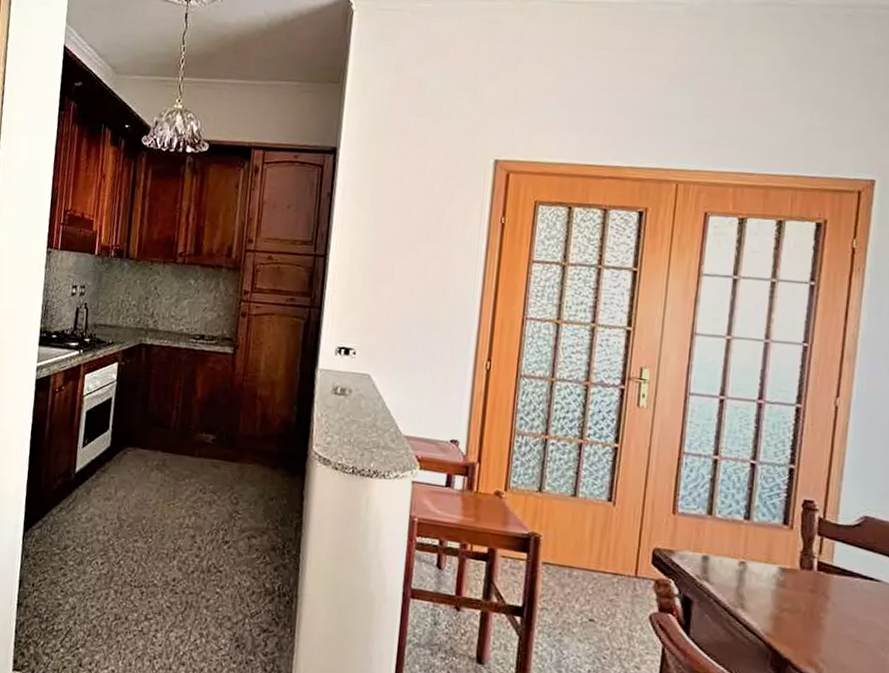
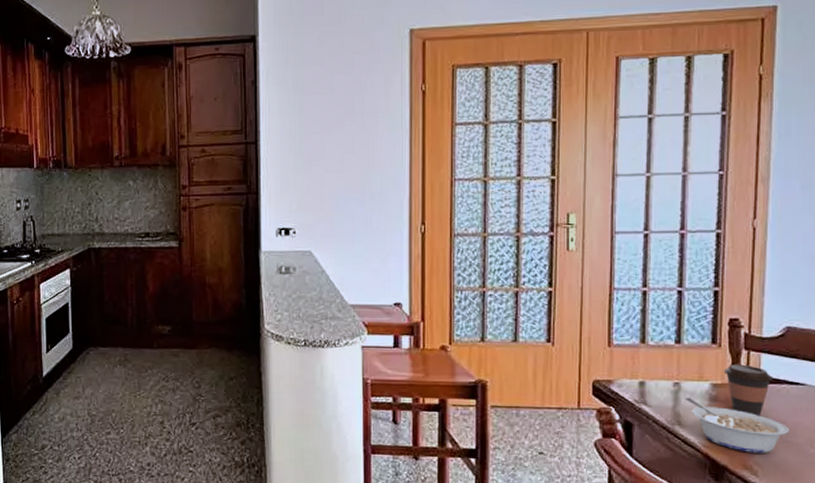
legume: none [750,578,861,651] -> present [685,397,790,453]
coffee cup: none [794,549,847,609] -> present [724,364,773,416]

